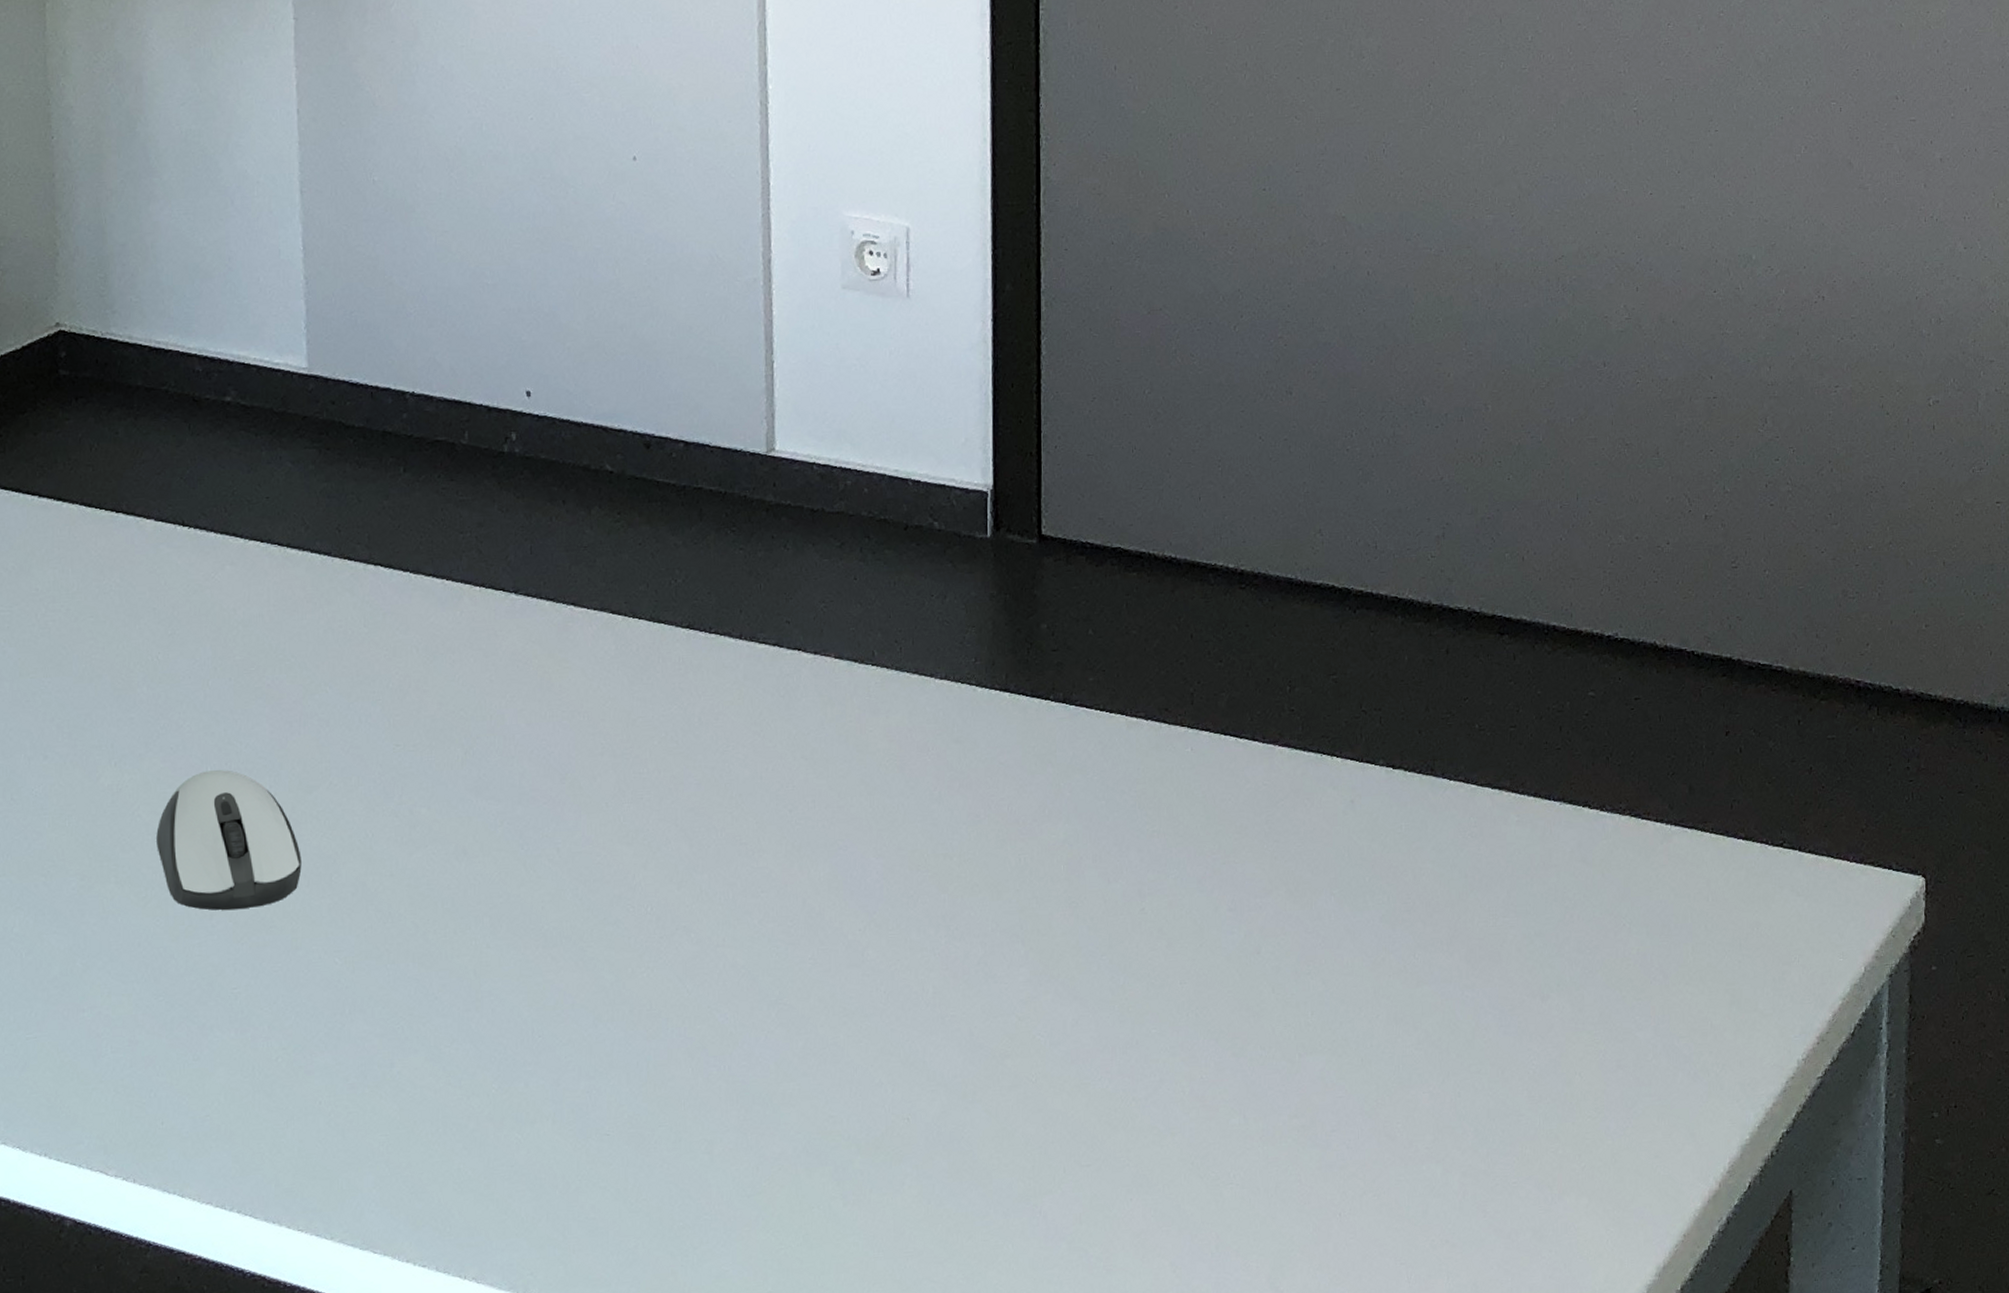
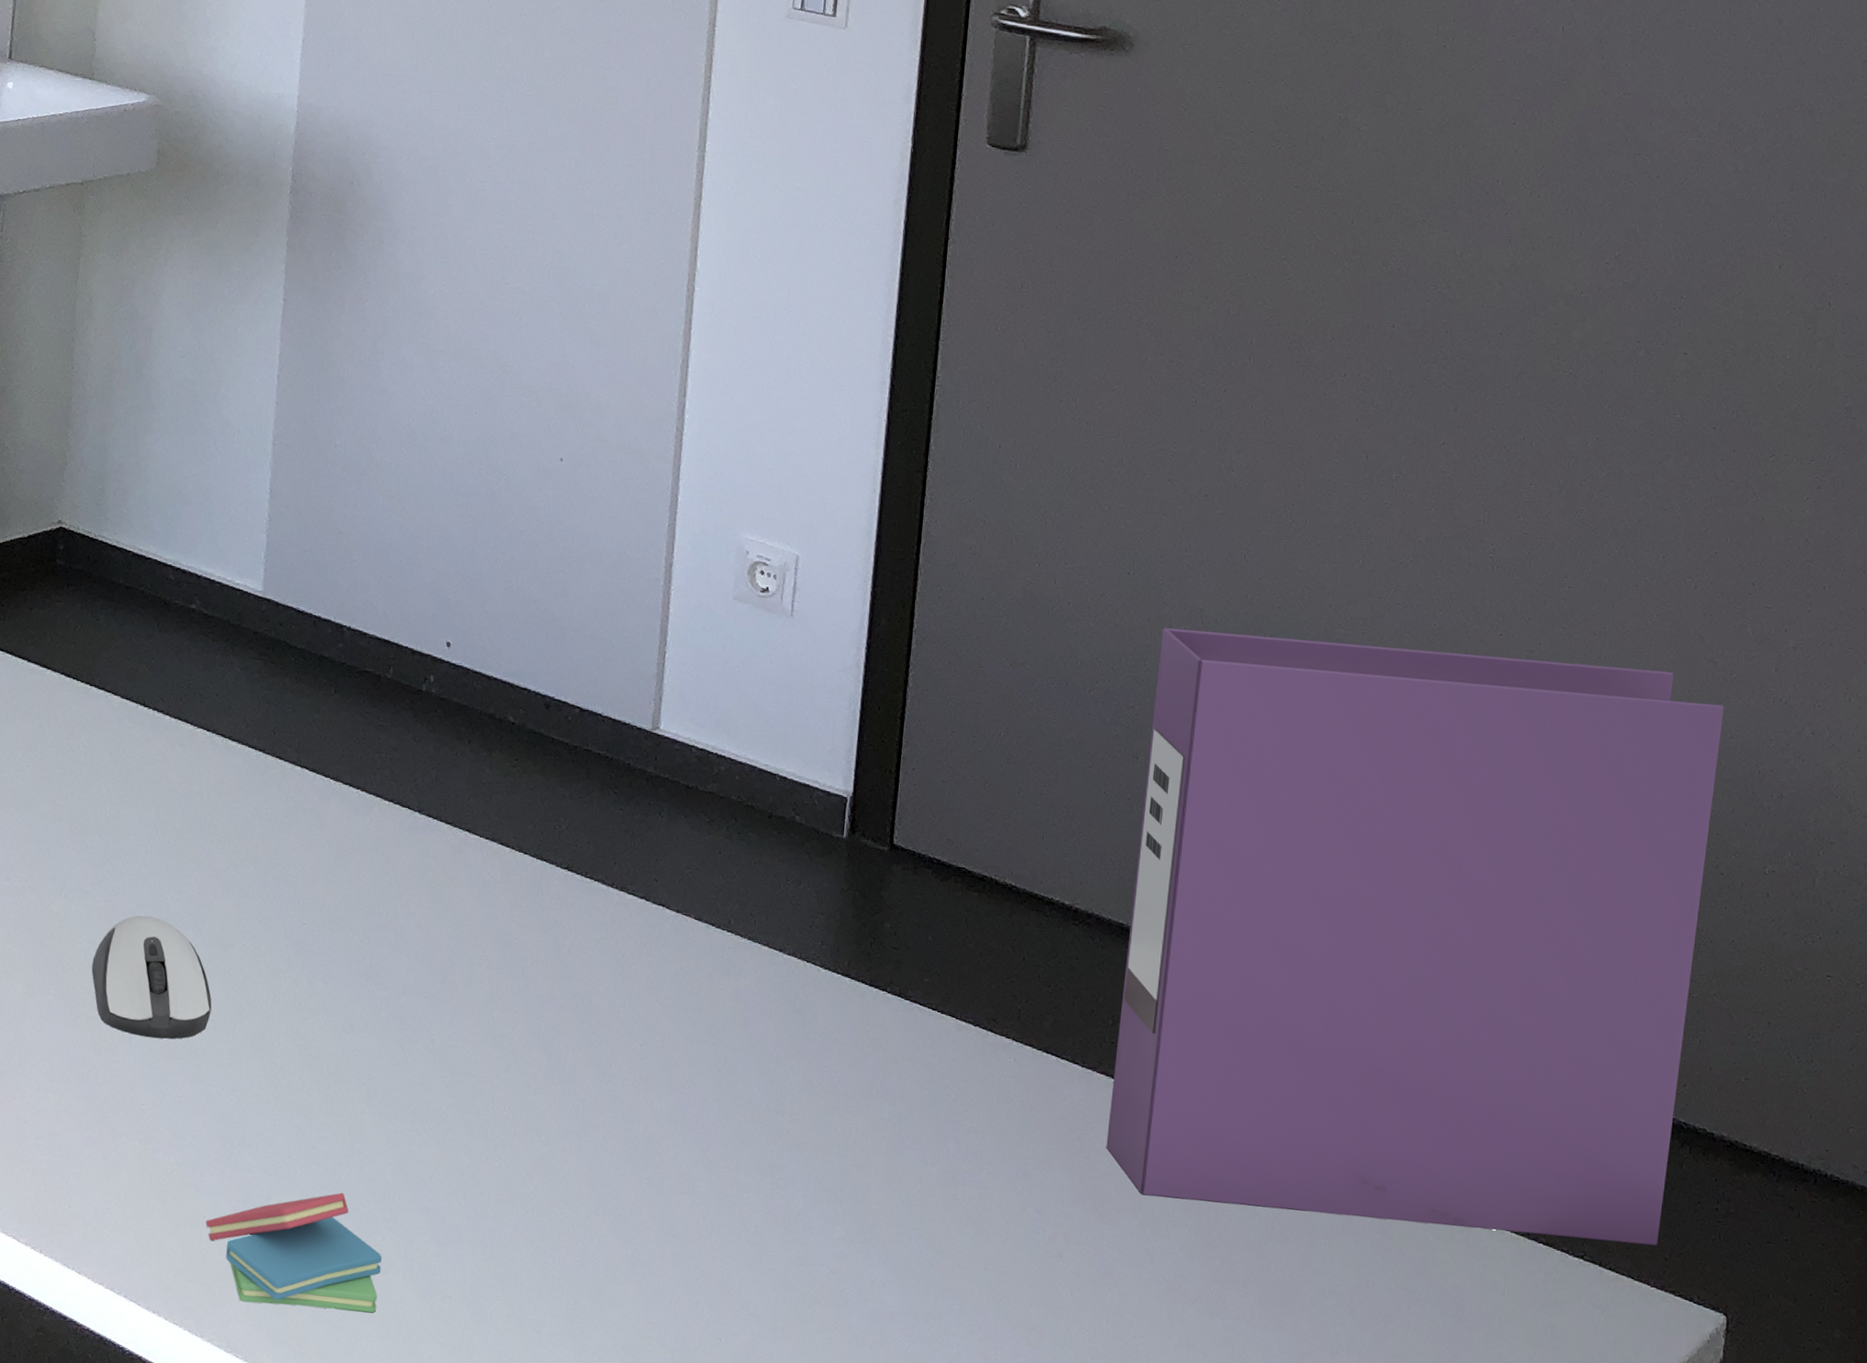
sticky notes: none [322,1042,527,1190] -> present [205,1192,382,1314]
binder: none [1295,205,1877,870] -> present [1106,627,1724,1246]

